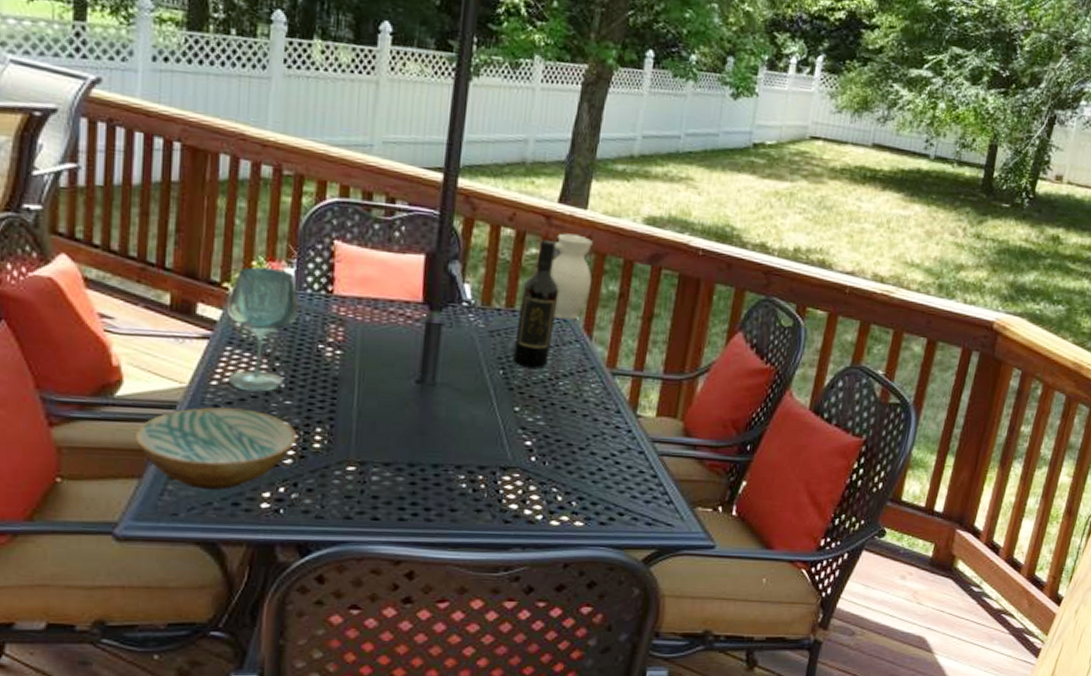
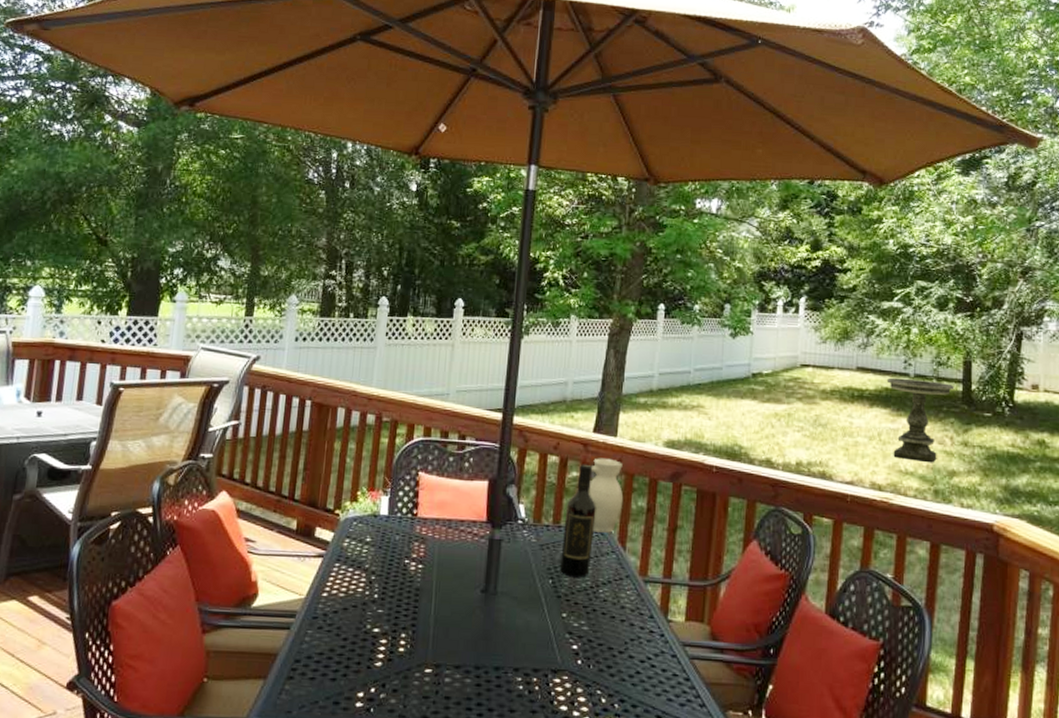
bowl: present [136,407,297,490] -> none [264,616,387,690]
wine glass: present [226,267,299,392] -> none [335,496,391,602]
birdbath: none [900,158,976,255] -> present [886,377,955,463]

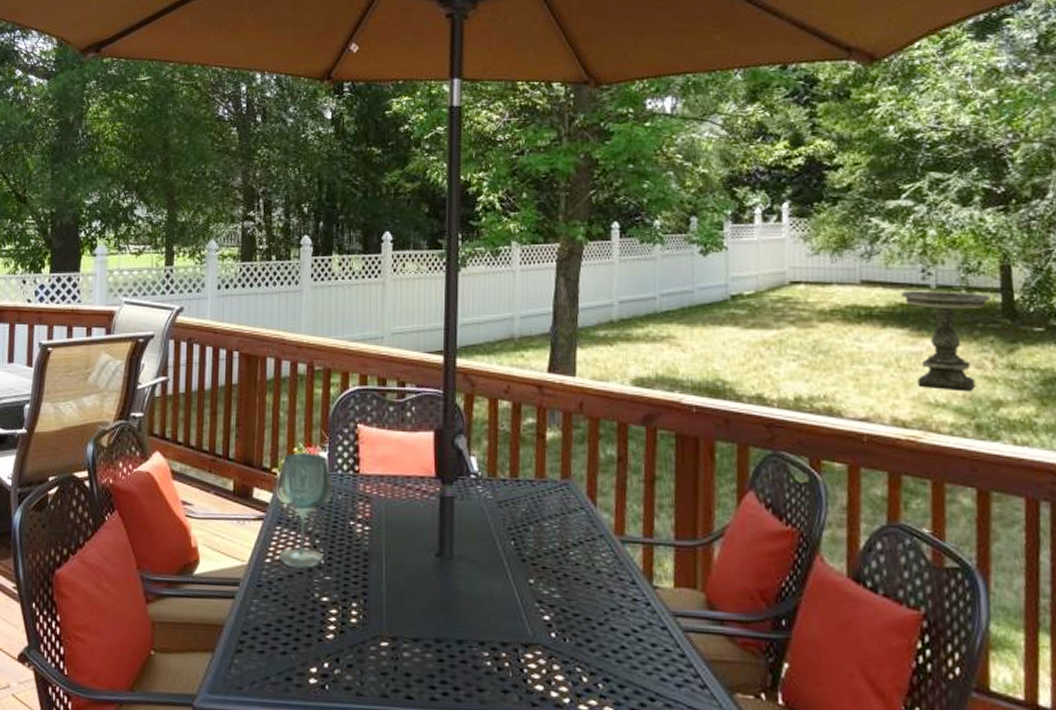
wine glass: none [335,496,391,602] -> present [275,453,333,568]
wine bottle: present [560,464,596,578] -> none [522,408,559,538]
pitcher: present [589,458,624,533] -> none [548,401,590,487]

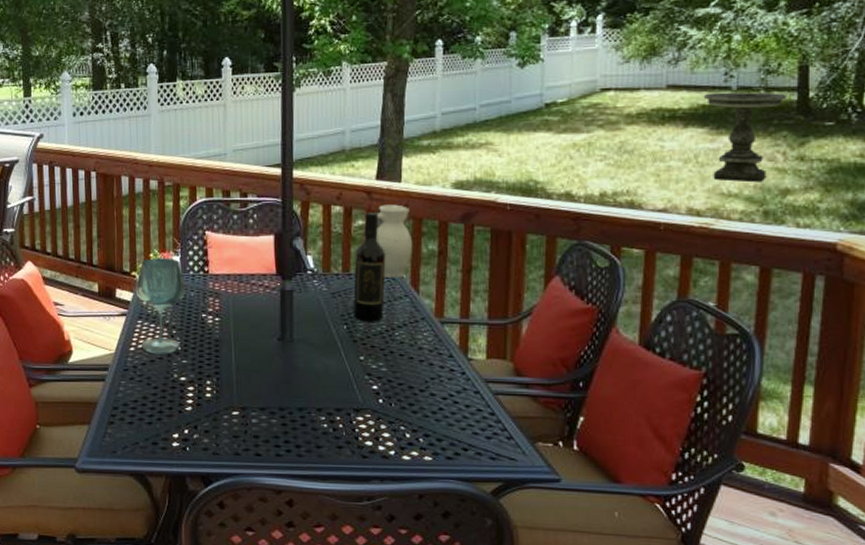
wine bottle: none [522,408,559,538] -> present [353,212,386,322]
pitcher: none [548,401,590,487] -> present [376,204,413,278]

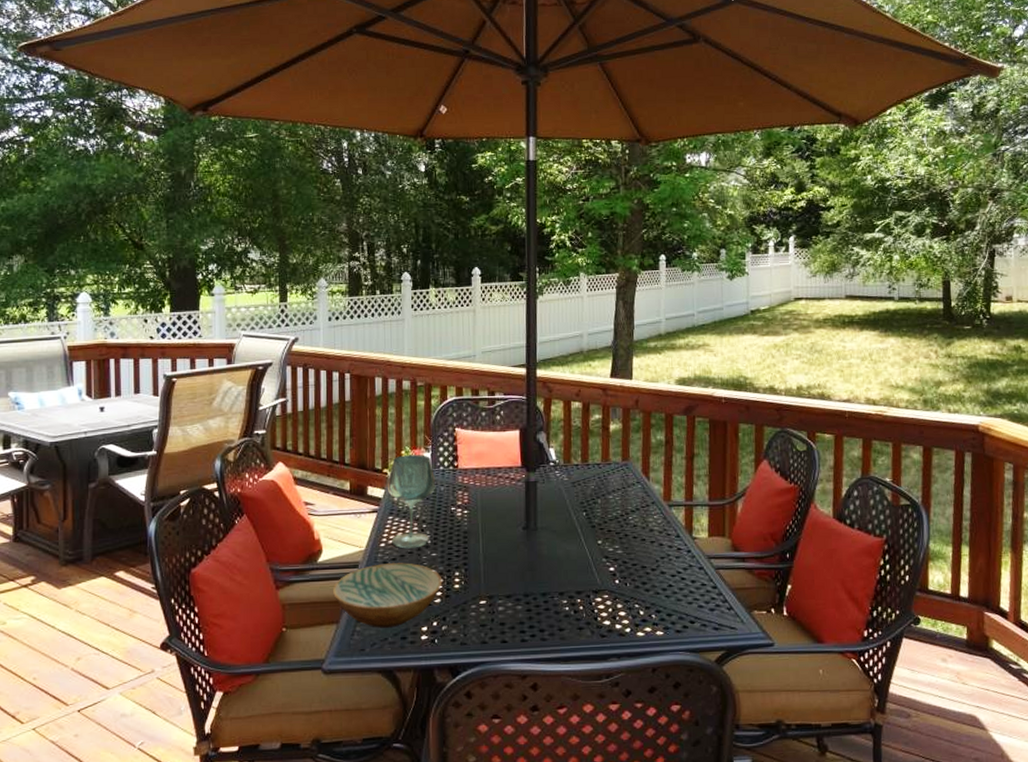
bowl: none [84,368,194,432] -> present [333,563,443,628]
wine bottle: present [353,212,386,322] -> none [591,406,620,508]
pitcher: present [376,204,413,278] -> none [611,399,644,467]
birdbath: present [703,91,788,183] -> none [873,301,936,376]

